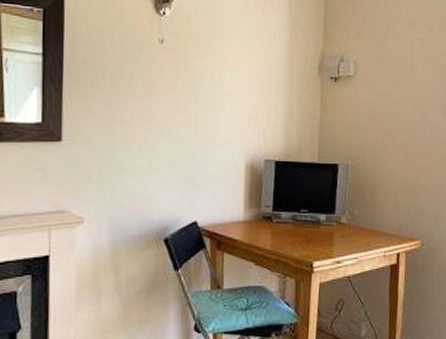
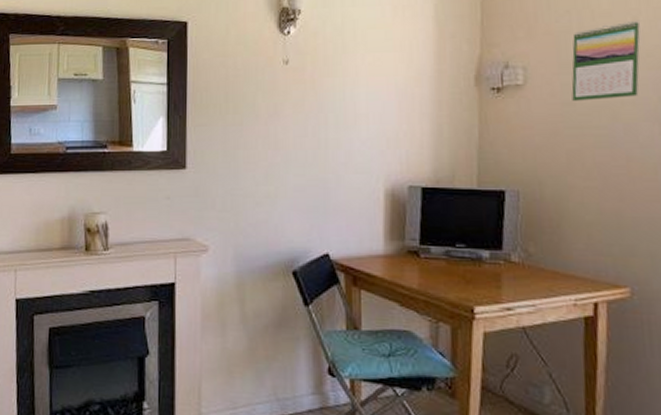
calendar: none [387,30,434,92] -> present [571,20,641,101]

